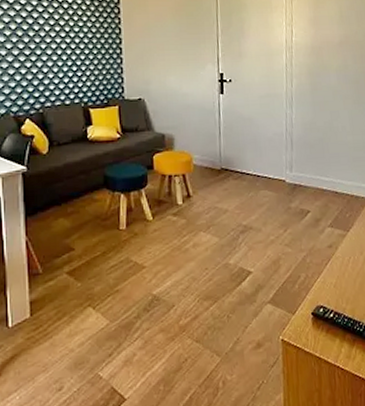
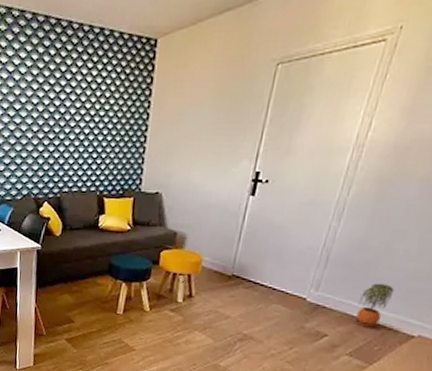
potted plant: none [323,157,346,198] -> present [354,283,395,328]

